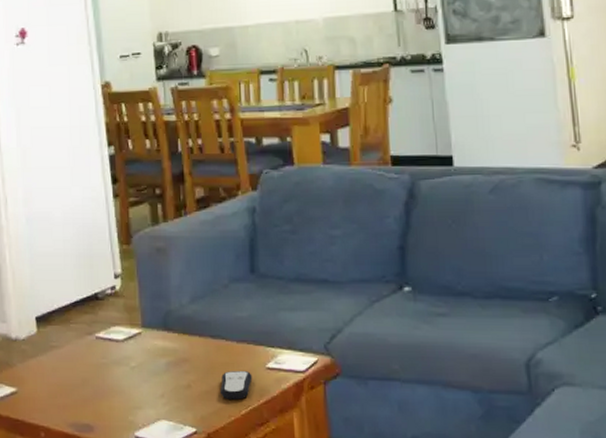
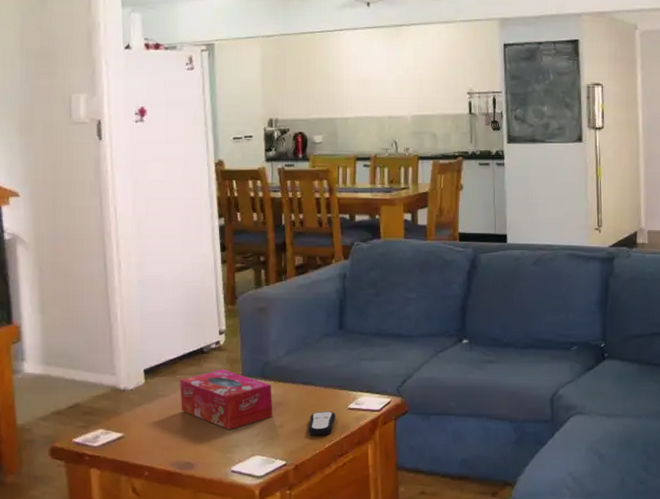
tissue box: none [74,318,179,389] -> present [180,369,273,430]

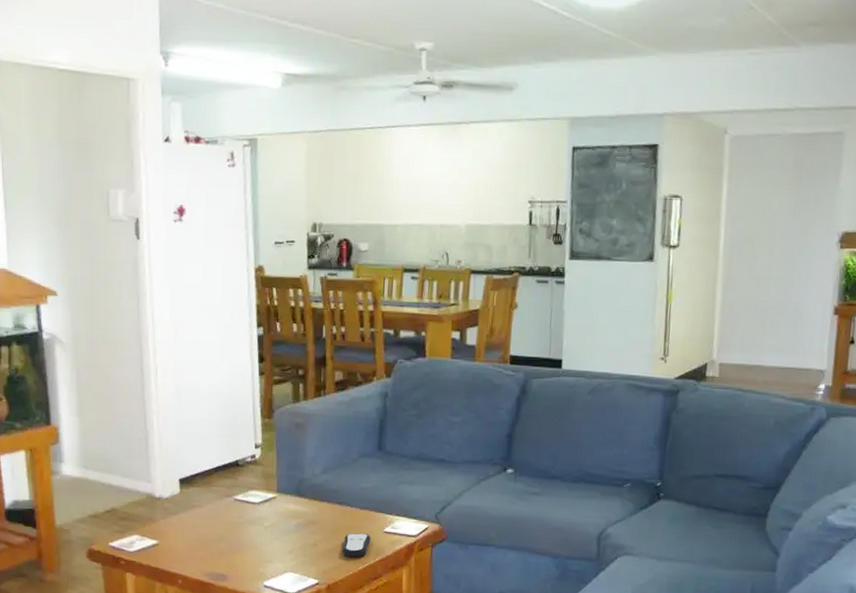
tissue box: present [180,369,273,430] -> none [214,483,307,545]

